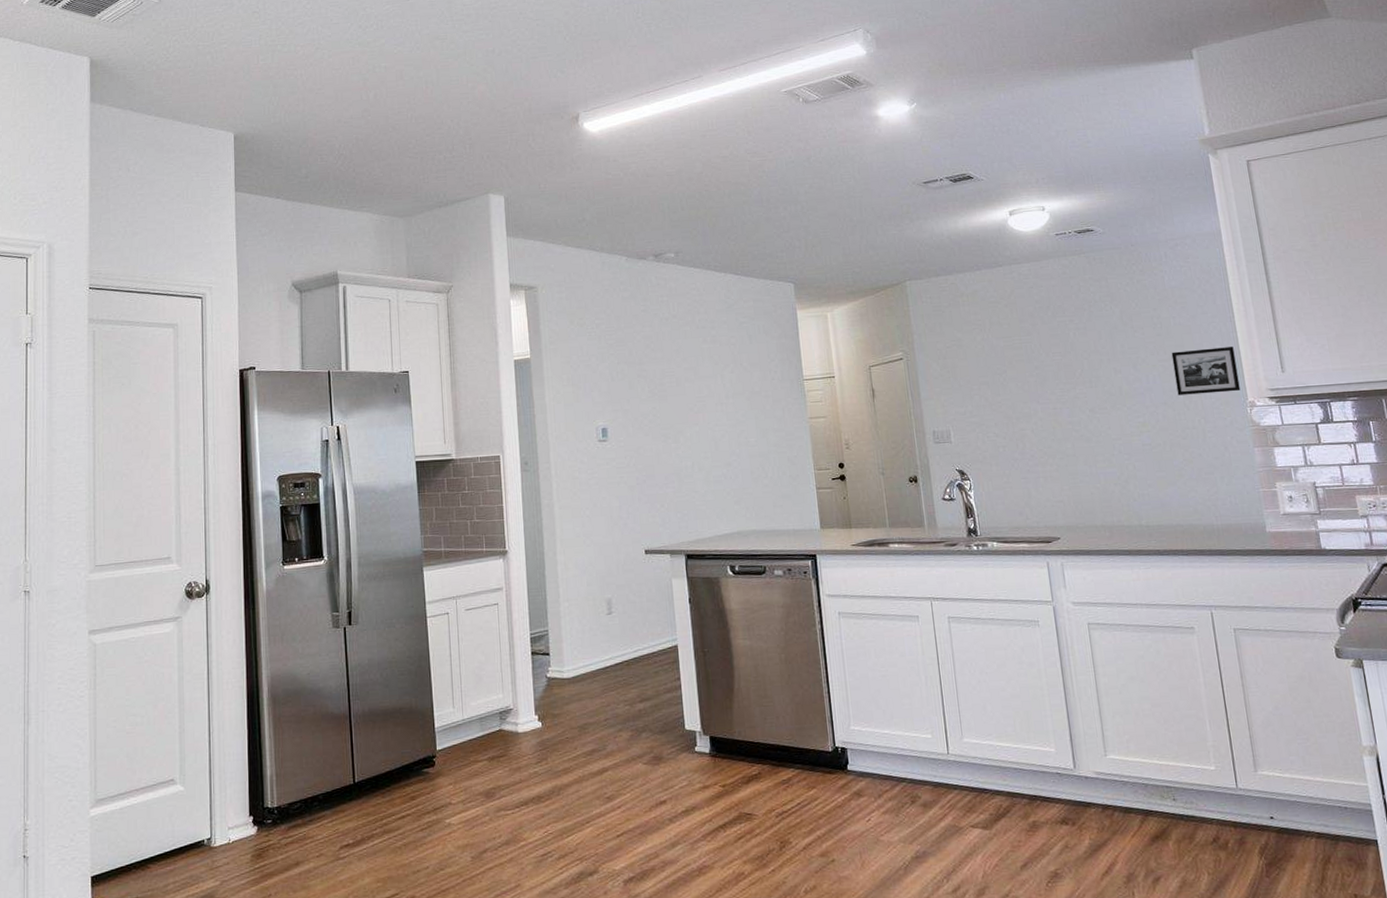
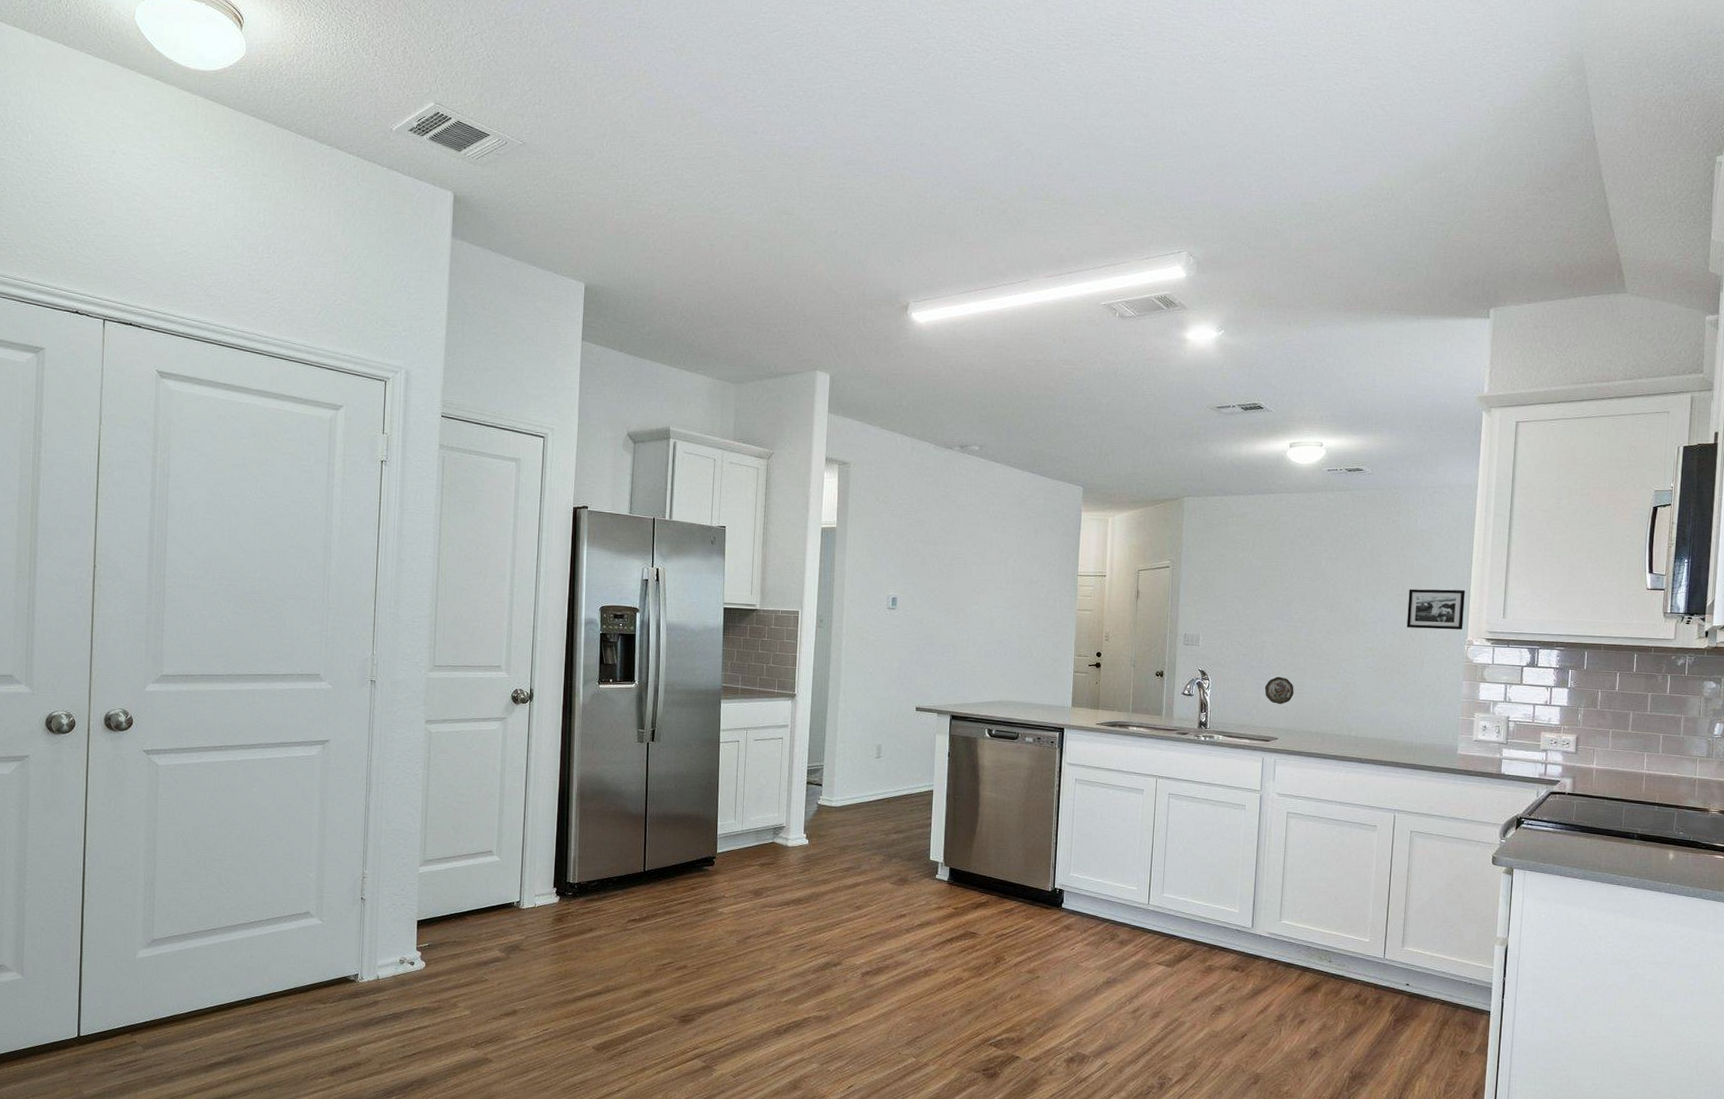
decorative plate: none [1033,467,1068,499] -> present [1264,676,1294,704]

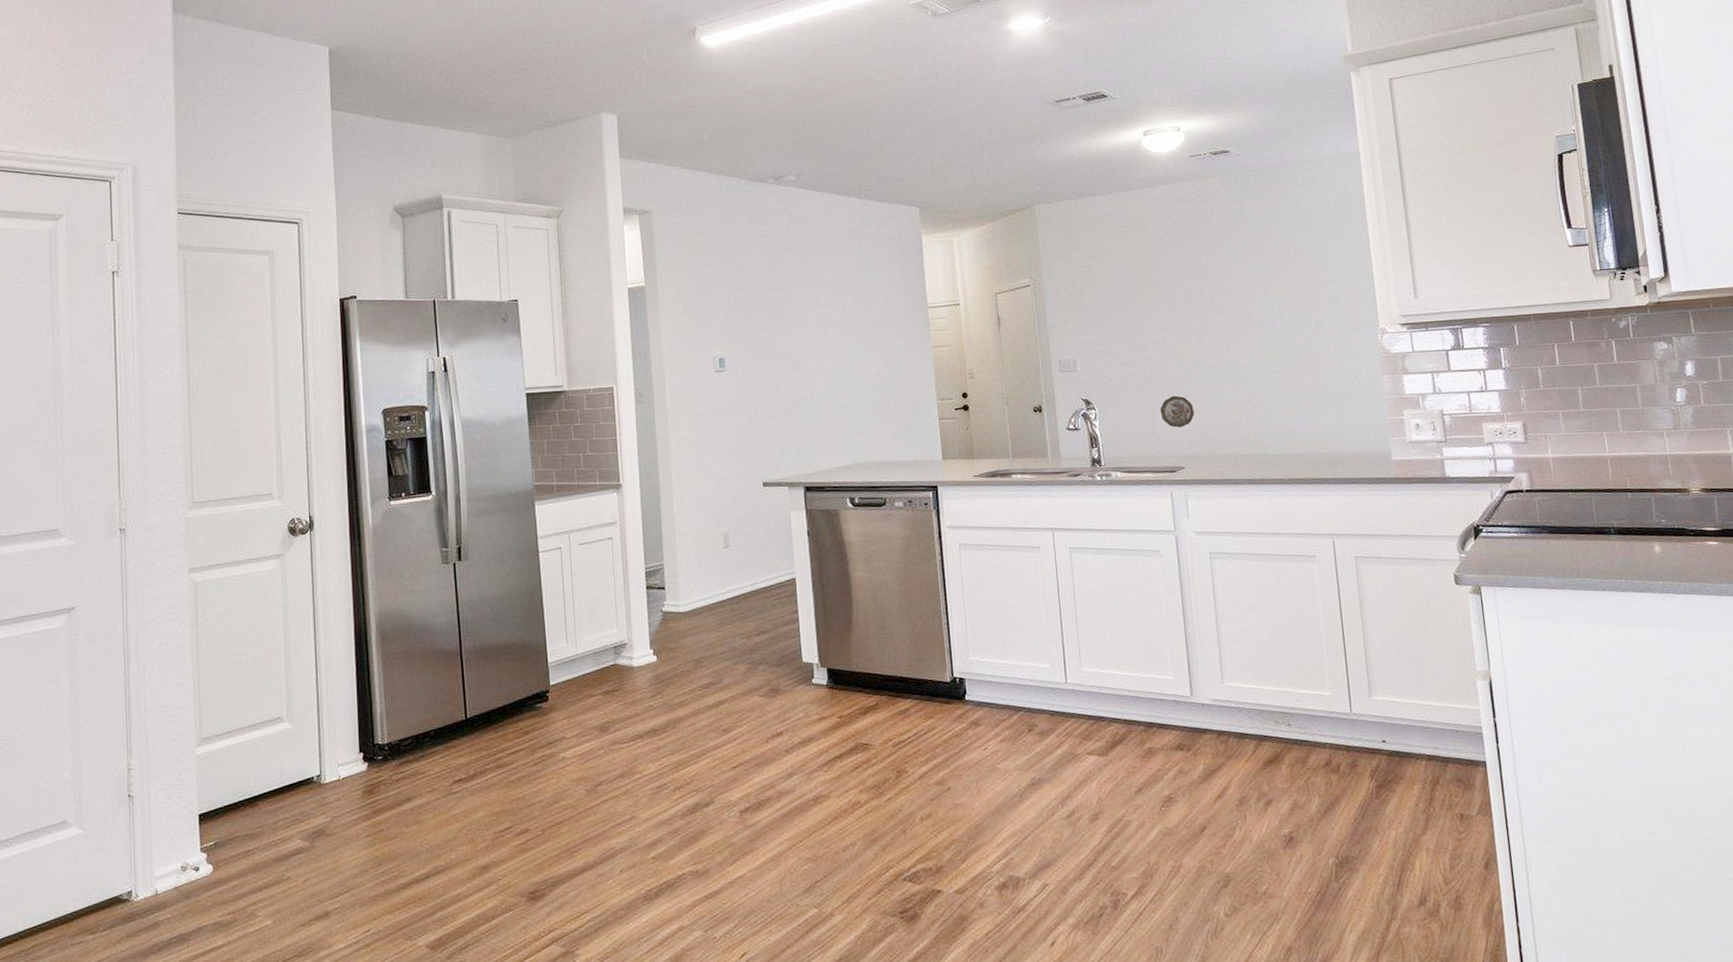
picture frame: present [1406,589,1465,630] -> none [1304,272,1372,322]

